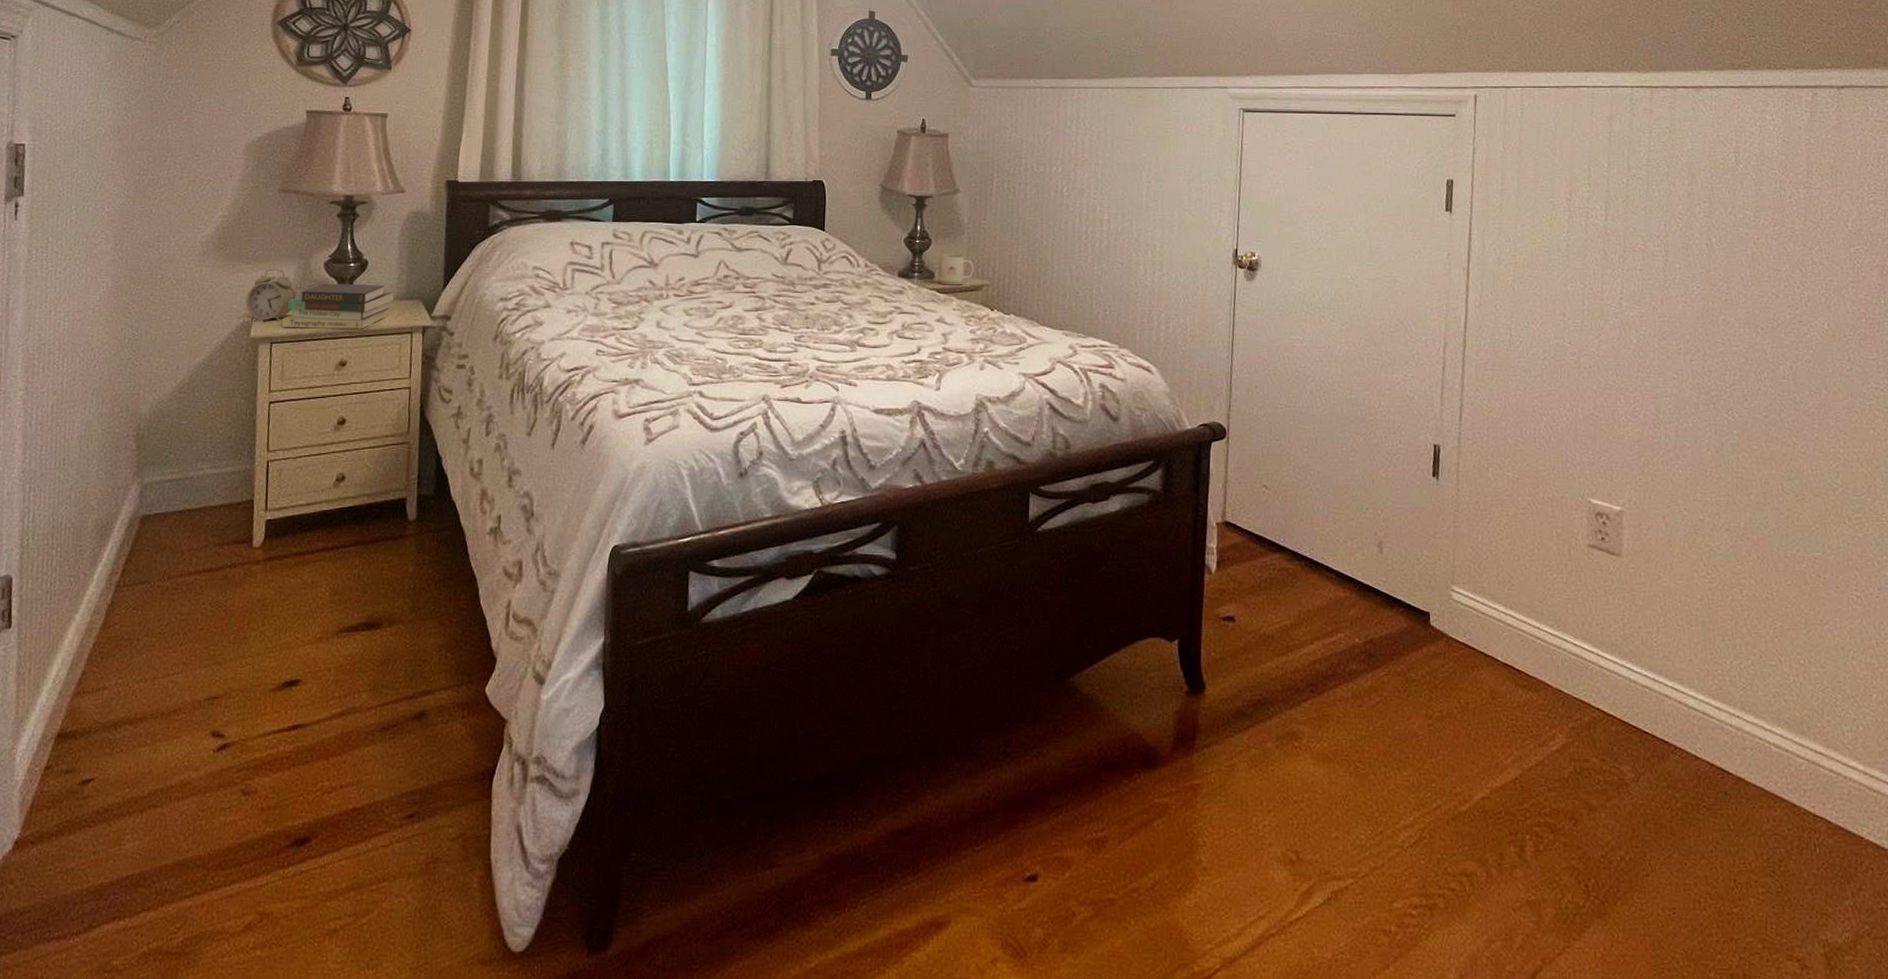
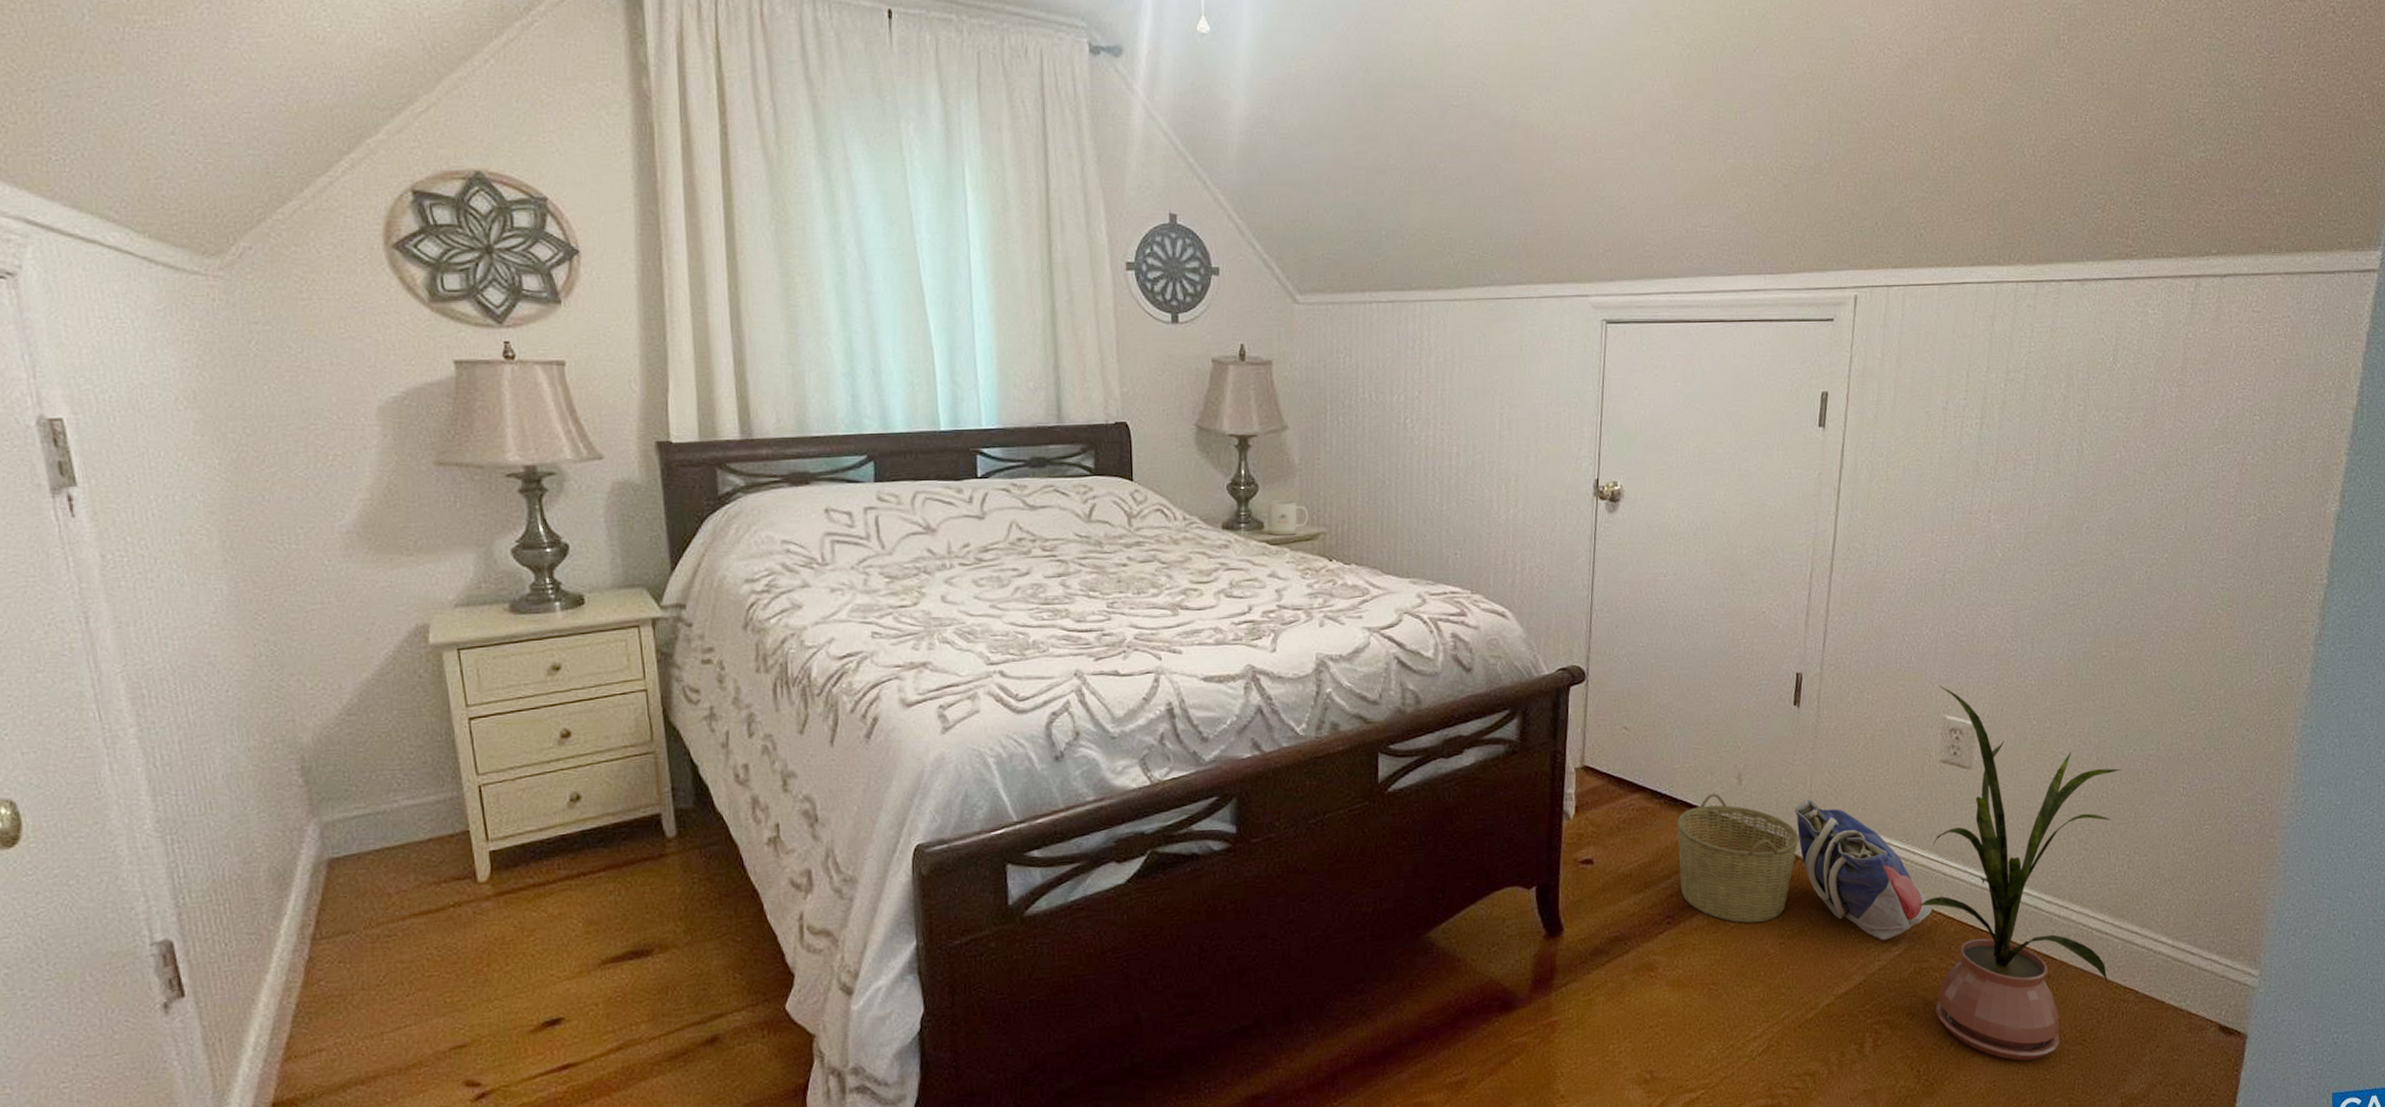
alarm clock: present [245,268,296,322] -> none [415,560,480,624]
books: present [281,283,394,329] -> none [468,572,609,631]
basket: none [1318,559,1444,700] -> present [1677,793,1799,924]
tote bag: none [1438,574,1591,733] -> present [1794,799,1933,940]
house plant: none [1573,468,1794,888] -> present [1917,685,2122,1061]

